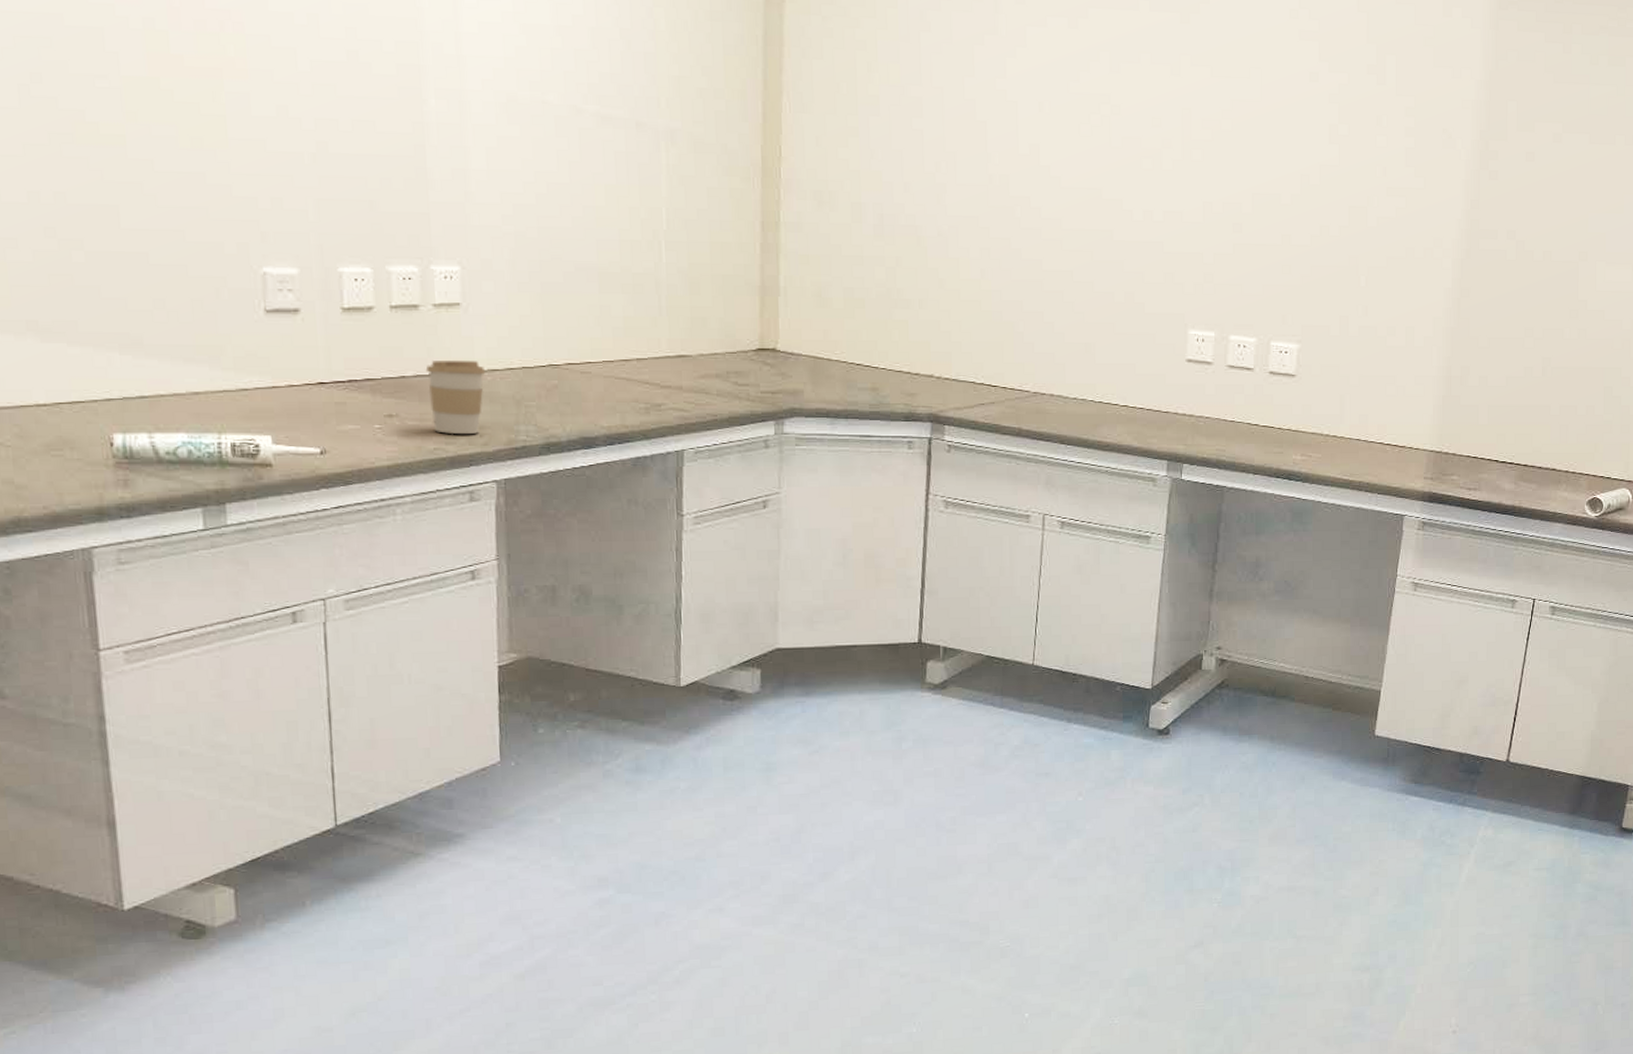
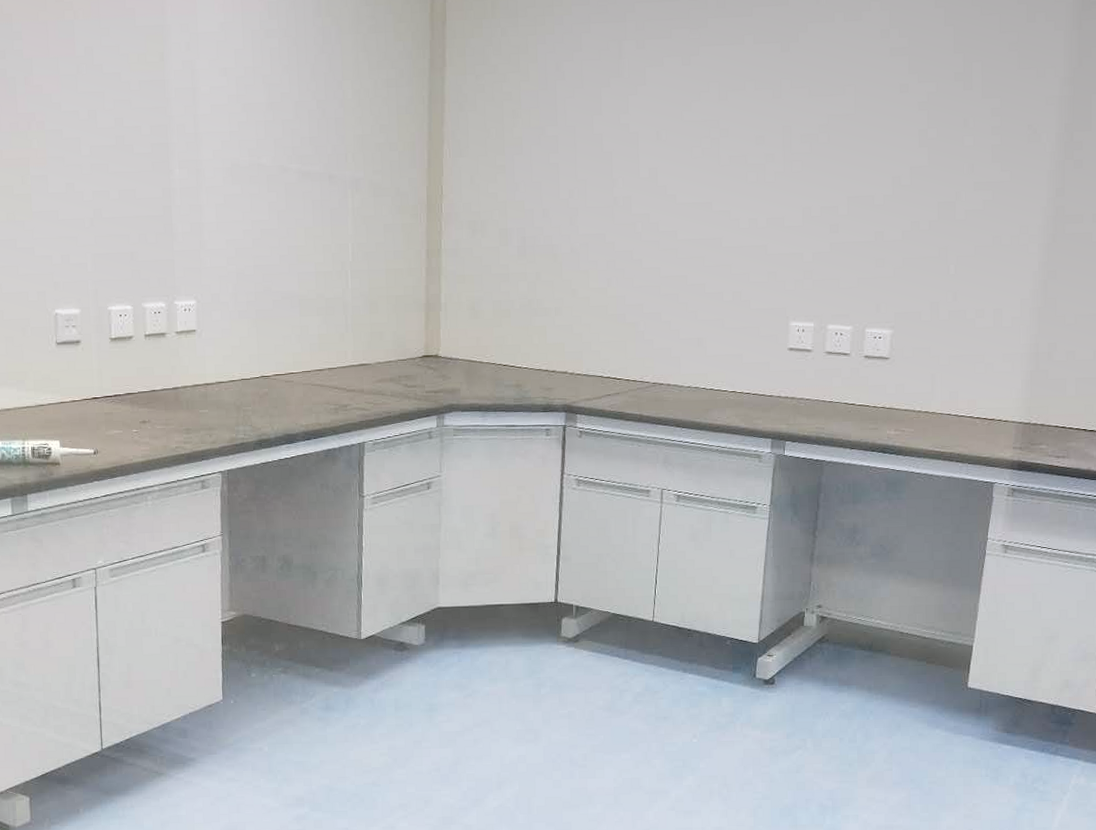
coffee cup: present [425,361,486,434] -> none [170,376,214,435]

